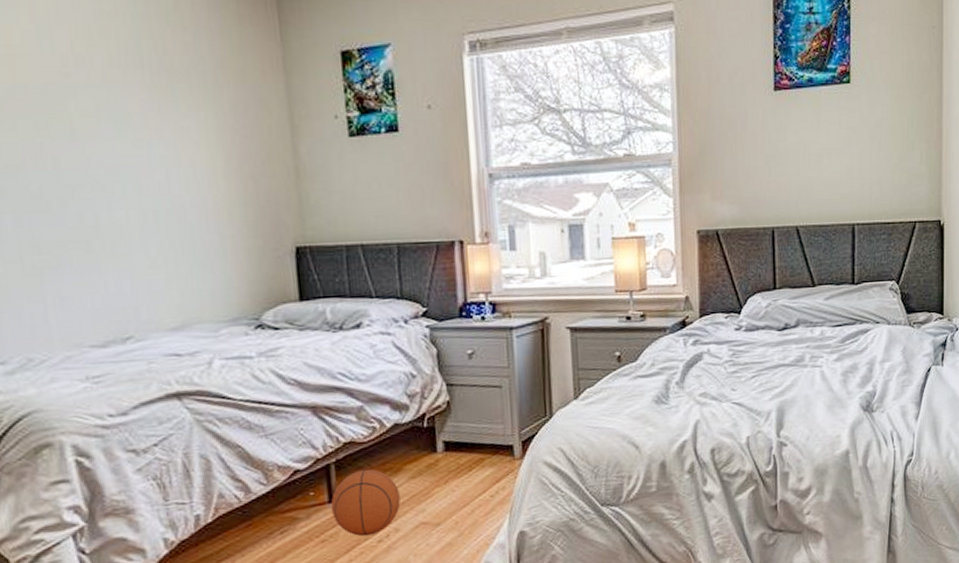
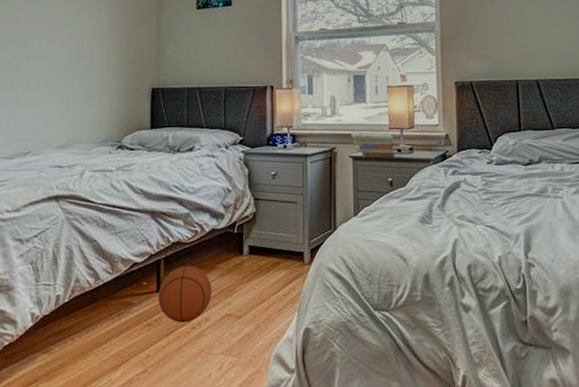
books: none [566,296,623,329] -> present [350,132,395,158]

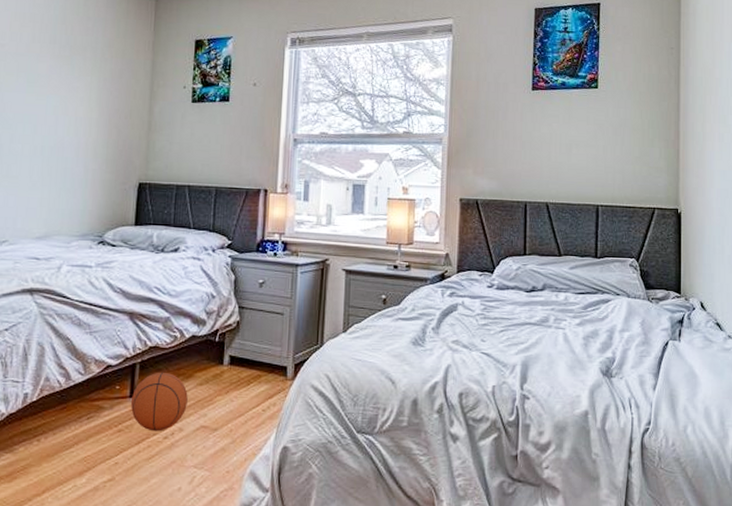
books: present [350,132,395,158] -> none [345,244,391,274]

